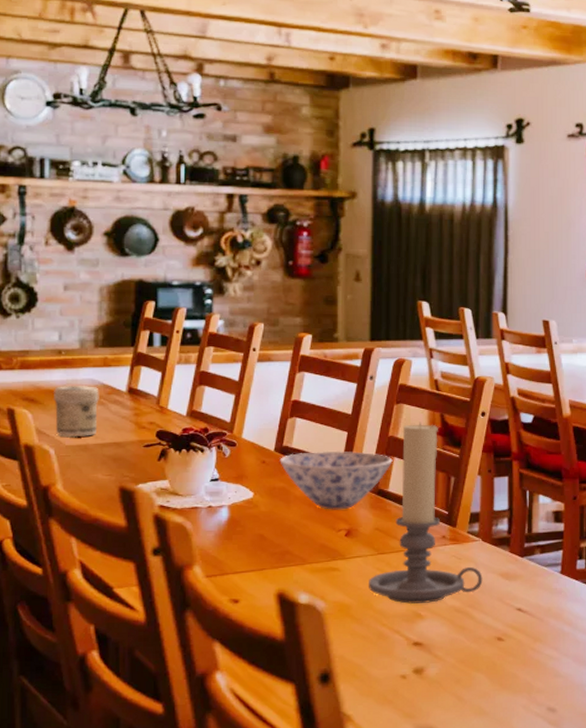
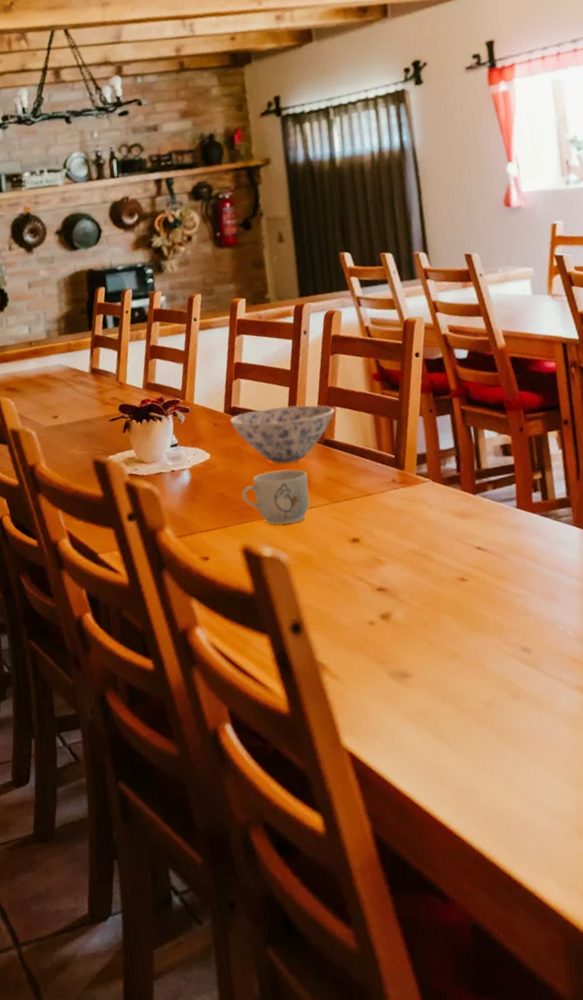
jar: present [54,385,99,438] -> none [29,370,69,420]
mug: none [283,516,355,573] -> present [242,469,310,525]
candle holder: present [369,422,483,604] -> none [326,369,438,550]

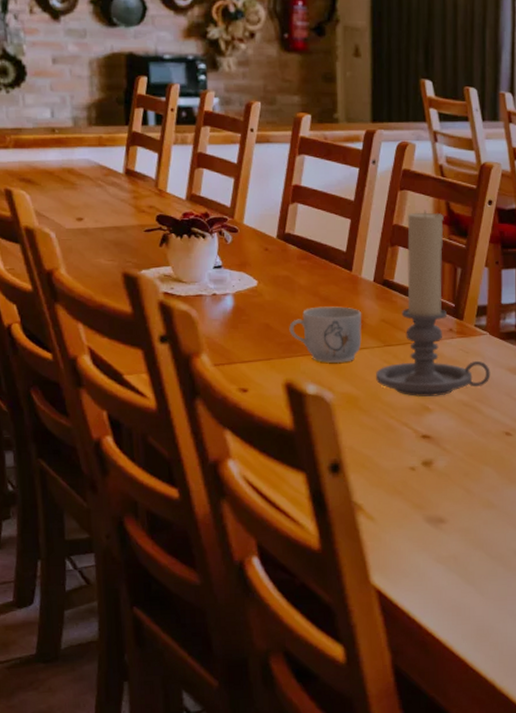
bowl: present [230,405,335,464] -> none [282,238,398,300]
candle holder: none [326,369,438,550] -> present [376,209,491,397]

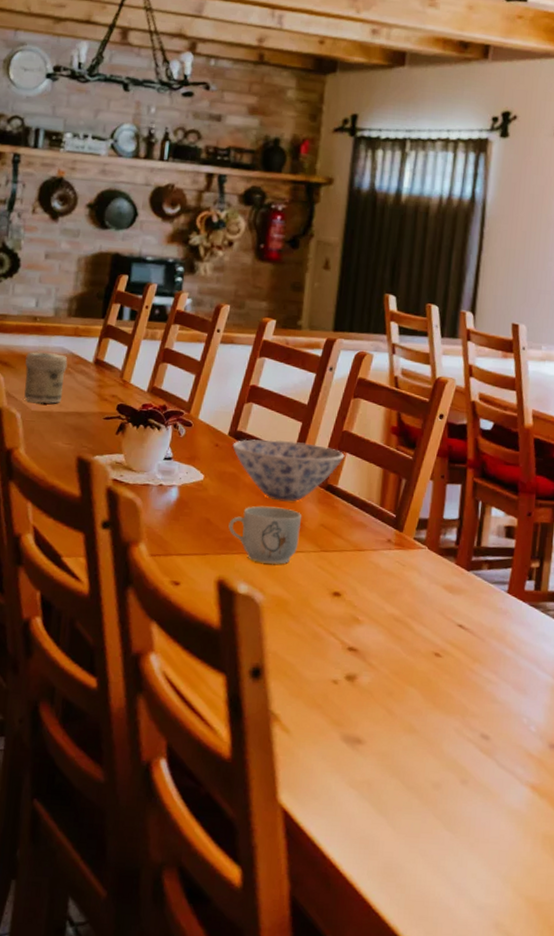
jar: none [50,165,97,221] -> present [24,351,68,404]
bowl: none [282,238,398,300] -> present [232,439,345,502]
candle holder: present [376,209,491,397] -> none [308,418,426,608]

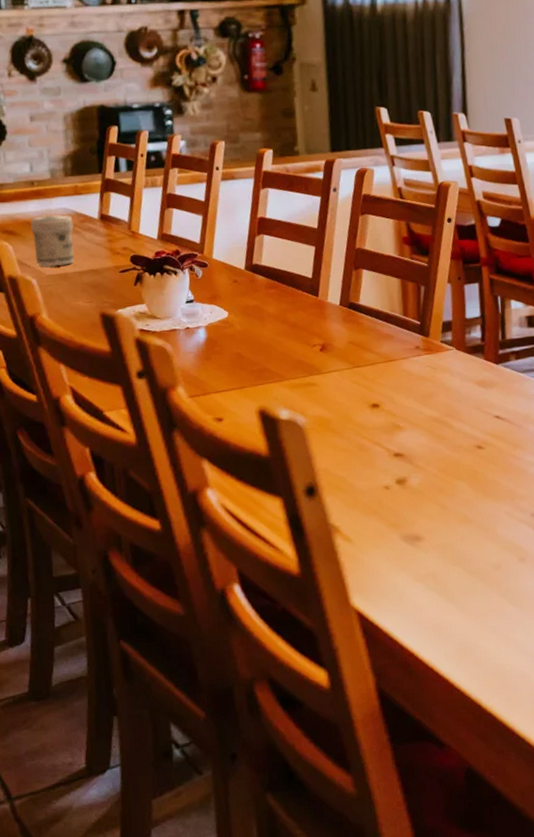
mug: present [228,506,301,565] -> none [260,331,331,388]
bowl: present [232,439,345,502] -> none [251,266,362,326]

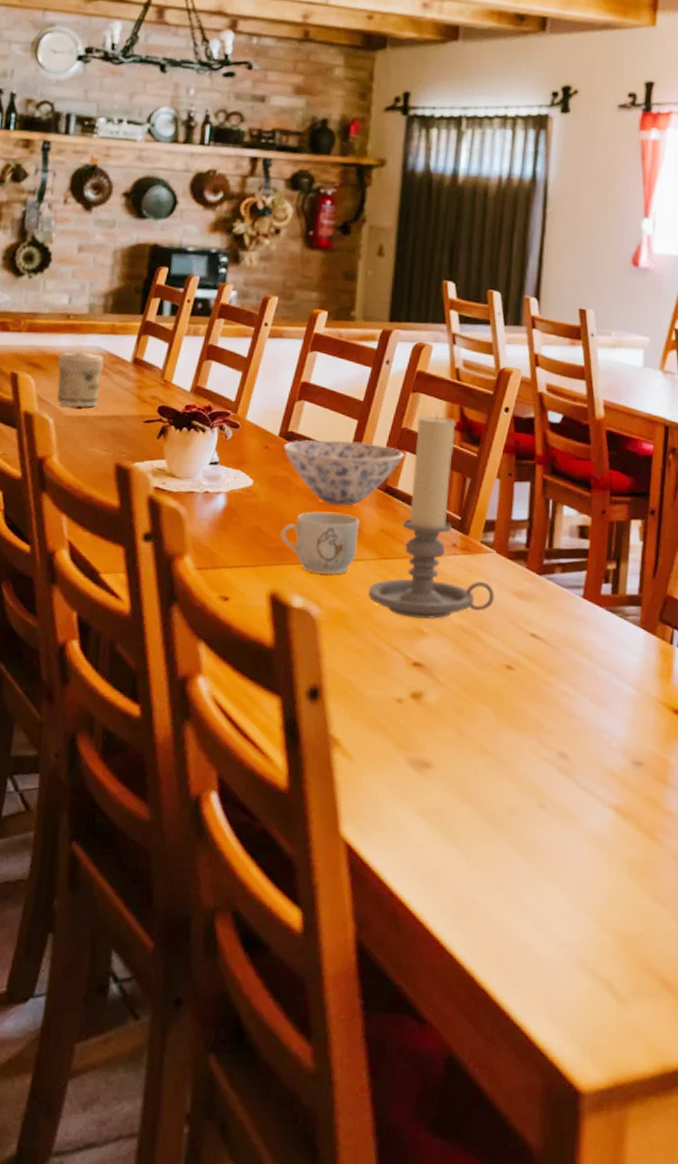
bowl: none [251,266,362,326] -> present [283,439,404,506]
mug: none [260,331,331,388] -> present [280,511,359,575]
candle holder: none [346,232,459,416] -> present [368,414,495,619]

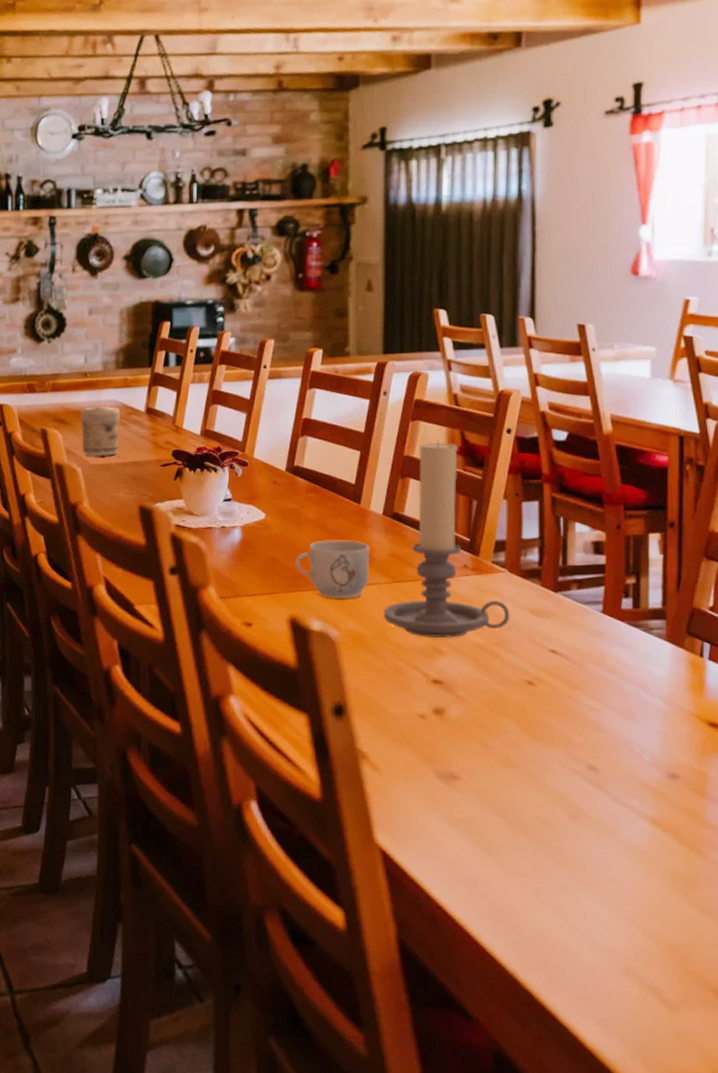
bowl: present [283,439,404,506] -> none [291,471,409,534]

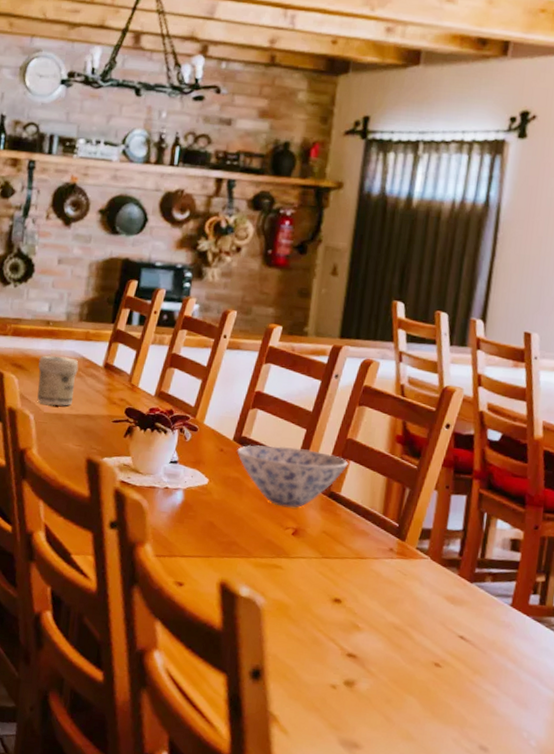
bowl: none [291,471,409,534] -> present [237,445,348,508]
mug: present [295,540,369,600] -> none [231,511,304,570]
candle holder: present [384,440,510,638] -> none [309,427,427,616]

